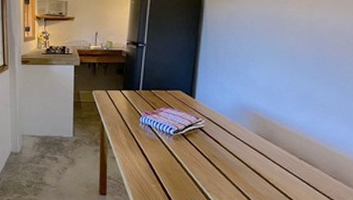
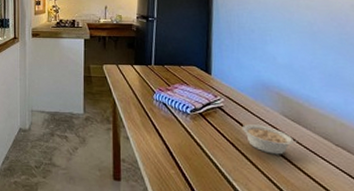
legume: none [218,143,266,169] -> present [241,124,297,155]

